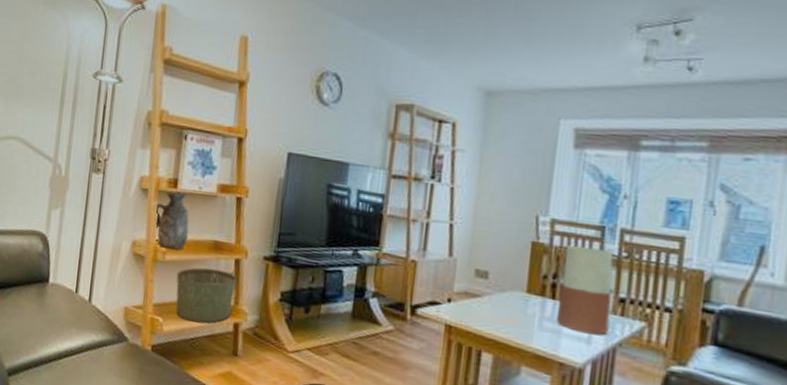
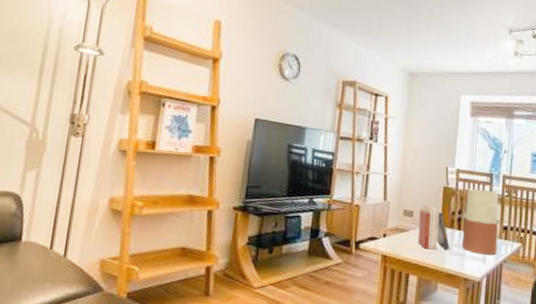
decorative vase: present [154,192,189,250] -> none [132,153,166,205]
basket: present [175,268,237,324] -> none [151,219,209,269]
books: none [493,261,539,324] -> present [417,203,450,250]

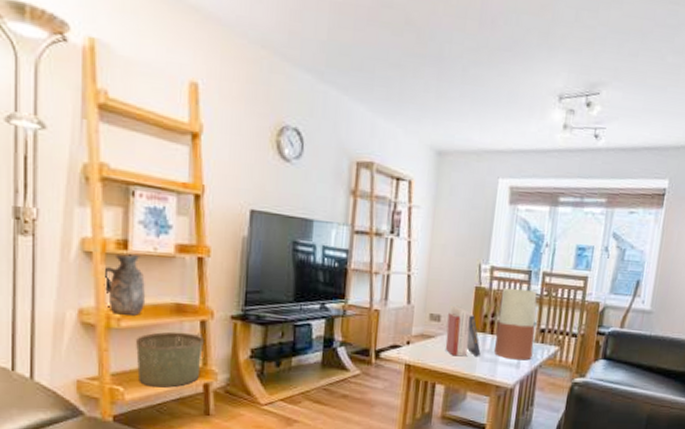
decorative vase: none [132,153,166,205] -> present [102,254,146,316]
basket: none [151,219,209,269] -> present [136,332,204,388]

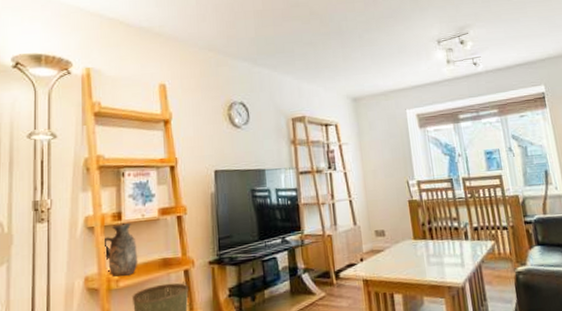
books: present [445,305,481,357] -> none [391,219,427,265]
vase: present [493,287,538,361] -> none [431,195,473,260]

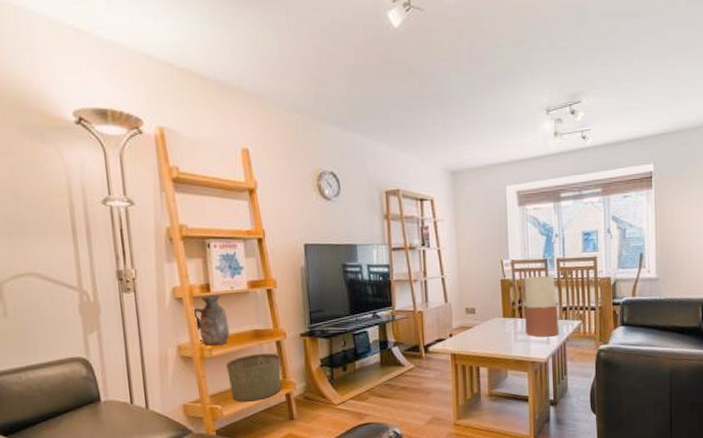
vase: none [431,195,473,260] -> present [524,275,559,338]

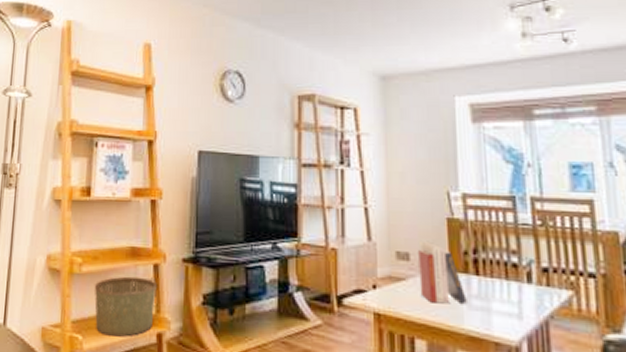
decorative vase: present [192,295,230,347] -> none [68,200,105,261]
books: none [481,298,514,341] -> present [418,241,467,304]
vase: present [524,275,559,338] -> none [481,217,538,309]

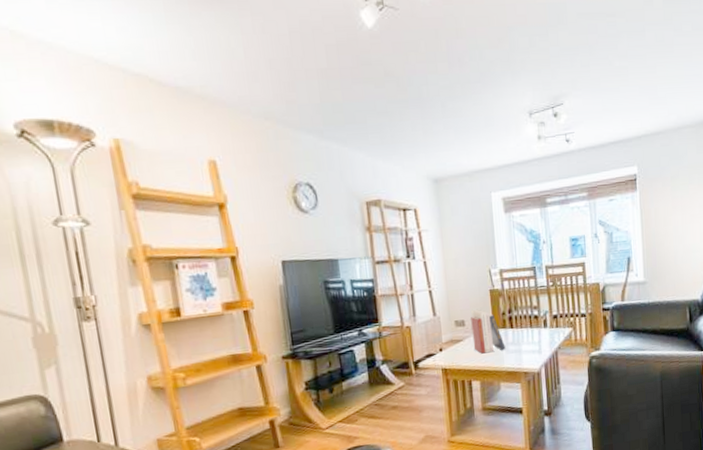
basket: present [95,276,157,337] -> none [203,377,264,433]

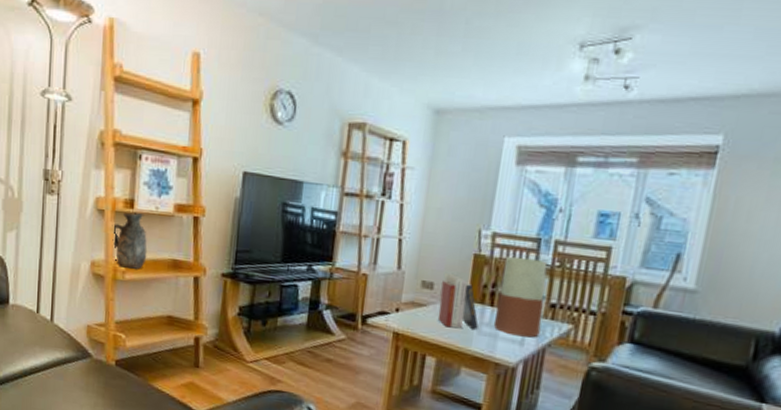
decorative vase: none [161,319,205,376] -> present [112,212,148,270]
vase: none [513,283,551,347] -> present [493,256,548,338]

